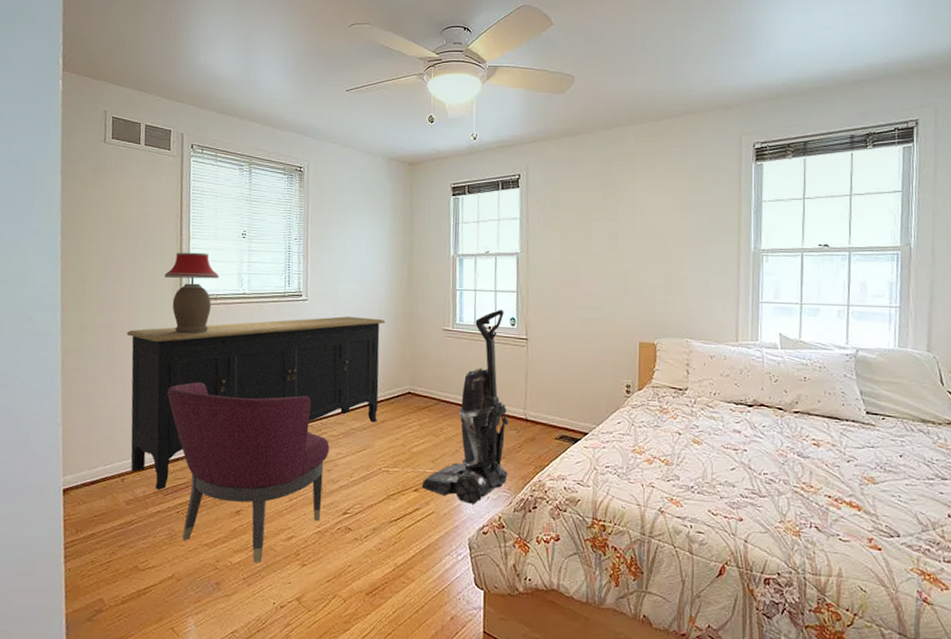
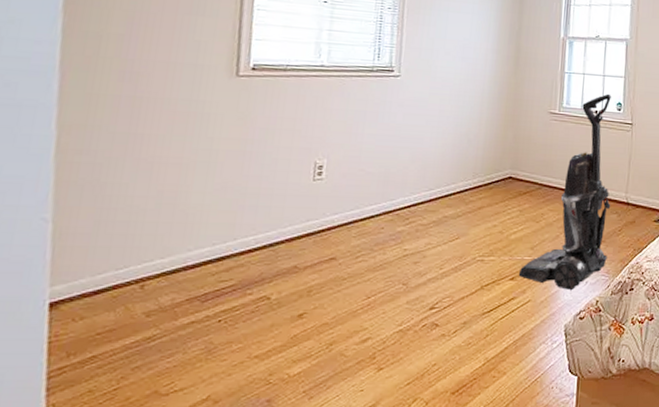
sideboard: present [126,316,385,490] -> none [155,95,488,296]
table lamp: present [165,252,219,333] -> none [217,12,291,109]
chair: present [167,382,330,563] -> none [213,166,418,373]

